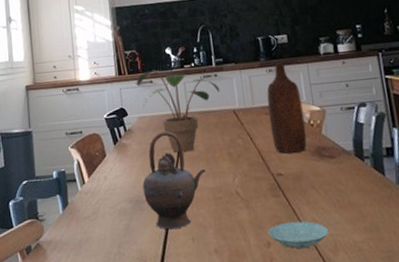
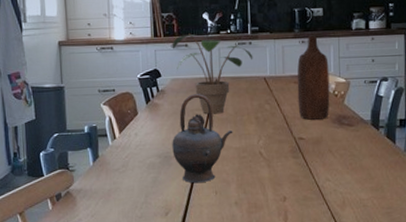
saucer: present [268,221,329,249] -> none [285,180,340,204]

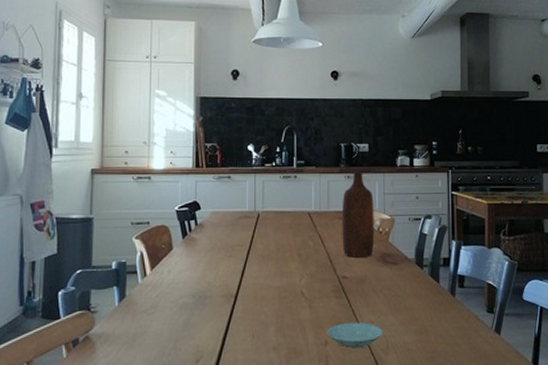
potted plant: present [172,33,253,114] -> none [214,165,298,250]
teapot: present [172,94,233,184] -> none [208,228,274,326]
saucer: none [285,180,340,204] -> present [327,322,383,348]

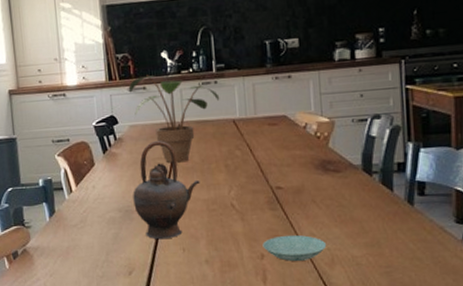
teapot: none [208,228,274,326] -> present [133,141,200,240]
potted plant: none [214,165,298,250] -> present [128,75,220,163]
bottle: present [341,172,375,258] -> none [271,71,312,167]

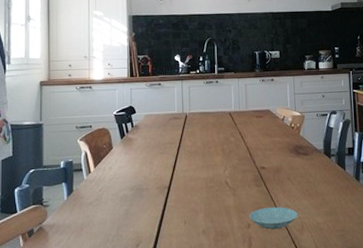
potted plant: present [128,75,220,163] -> none [146,73,220,147]
teapot: present [133,141,200,240] -> none [144,128,201,214]

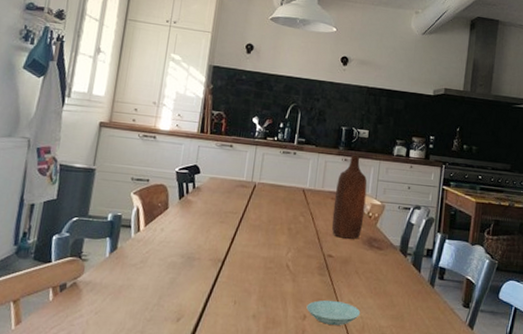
bottle: none [258,75,288,151] -> present [331,155,367,239]

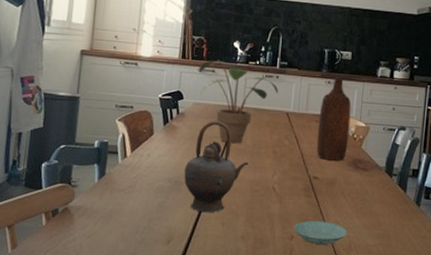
teapot: none [197,196,264,290] -> present [184,121,249,213]
potted plant: none [216,135,296,220] -> present [198,59,279,144]

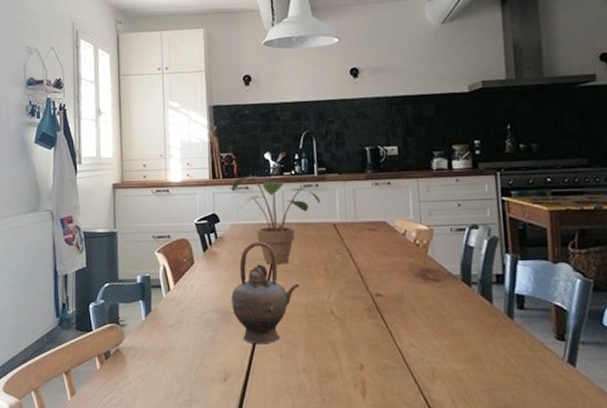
saucer: present [293,220,347,245] -> none [362,345,427,375]
bottle: present [316,78,351,161] -> none [371,177,411,273]

